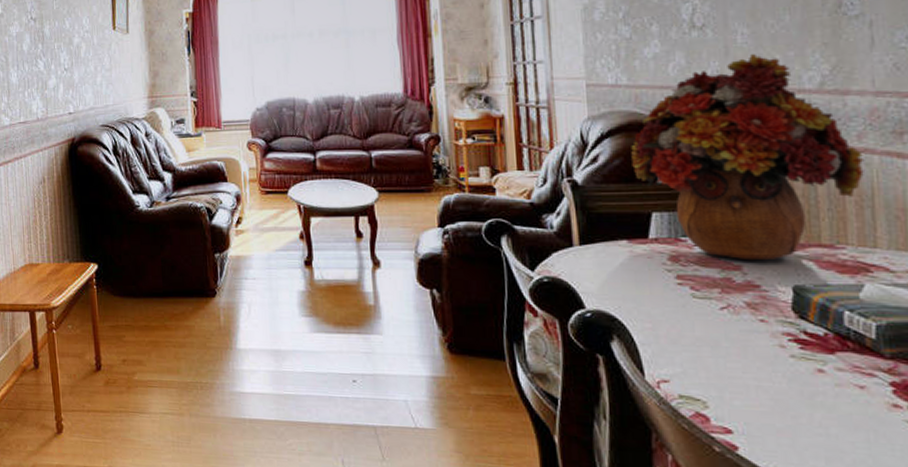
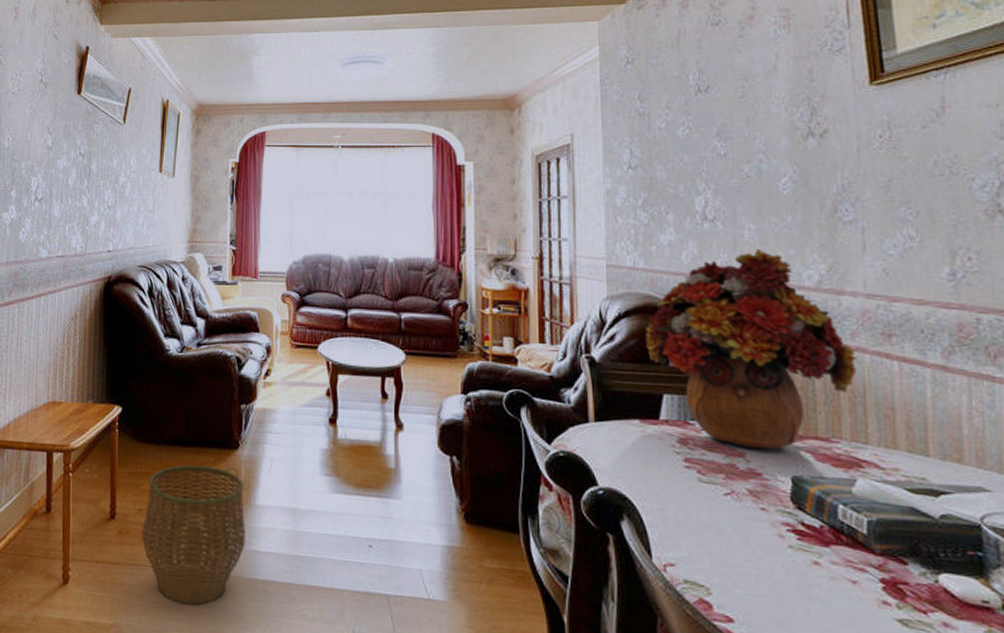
basket: none [128,314,231,446] -> present [141,464,246,605]

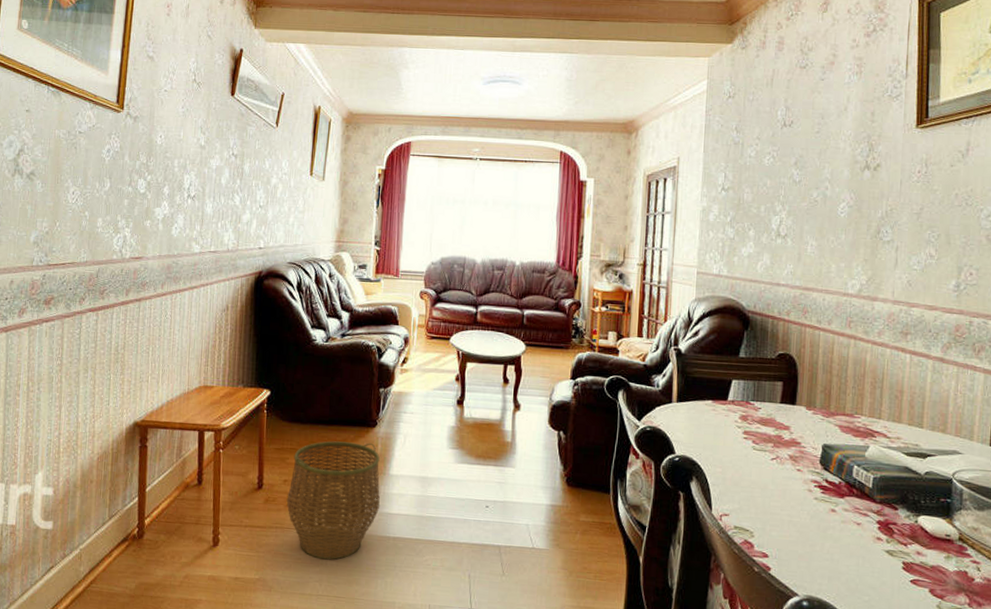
flower arrangement: present [645,248,858,449] -> none [723,261,881,424]

